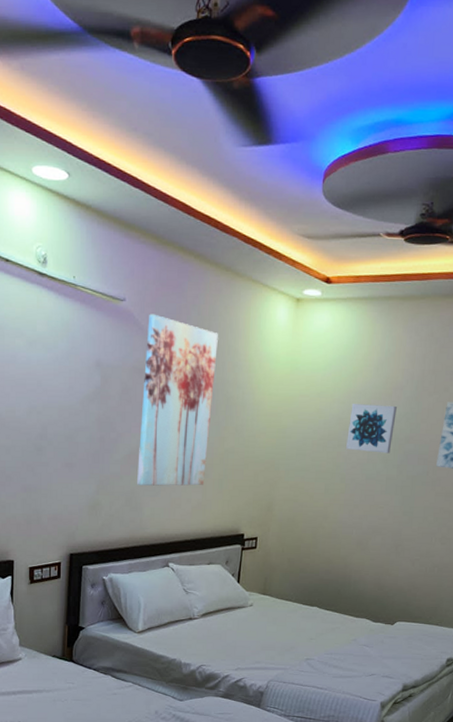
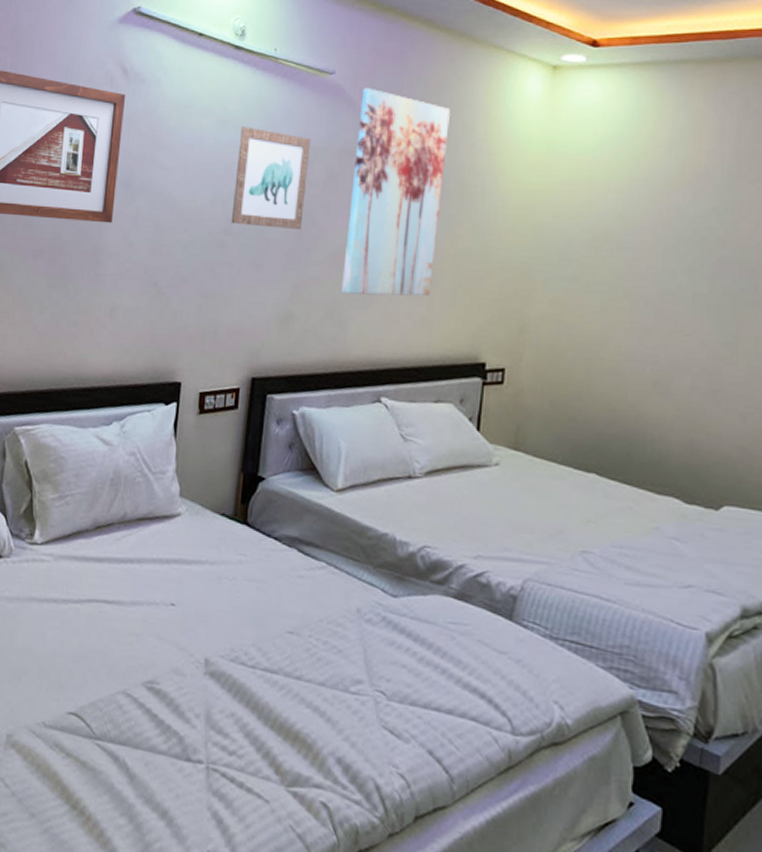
wall art: none [45,346,108,435] -> present [231,127,311,229]
wall art: present [346,404,397,454] -> none [630,194,702,261]

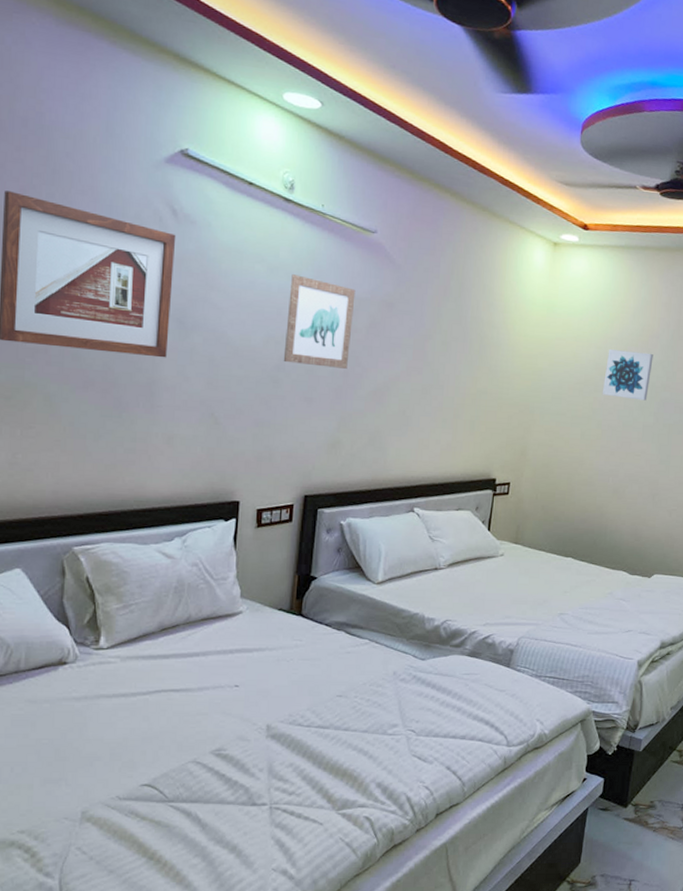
wall art: present [342,88,450,297] -> none [382,248,473,427]
wall art: none [630,194,702,261] -> present [603,349,653,401]

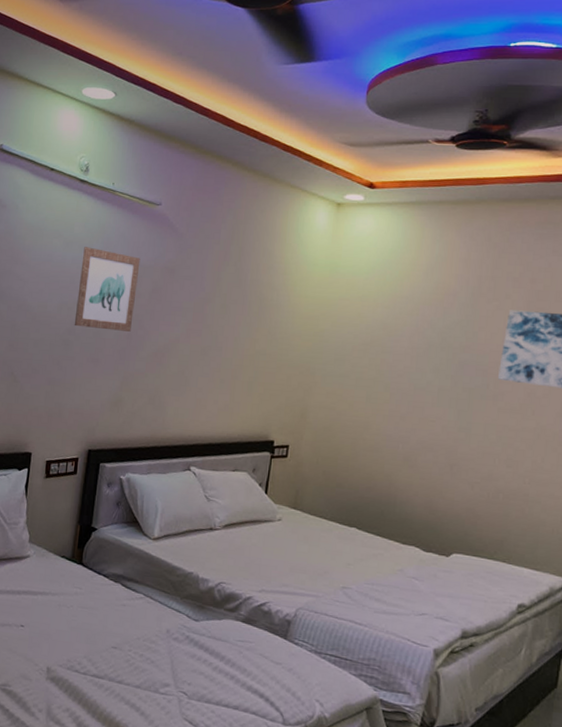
wall art: present [603,349,653,401] -> none [391,309,450,363]

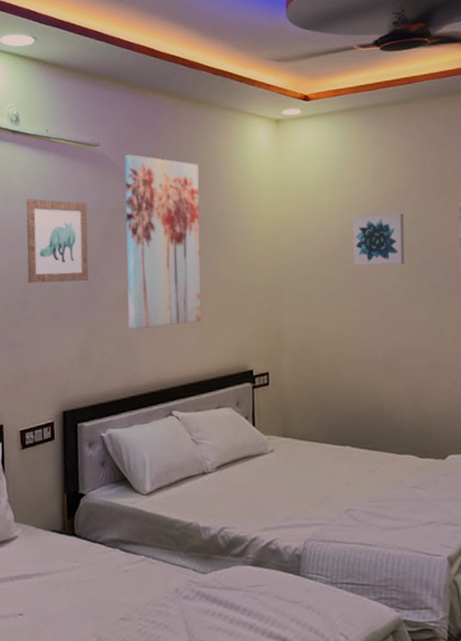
wall art: none [162,217,253,387] -> present [124,154,202,329]
wall art: none [391,309,450,363] -> present [352,213,405,266]

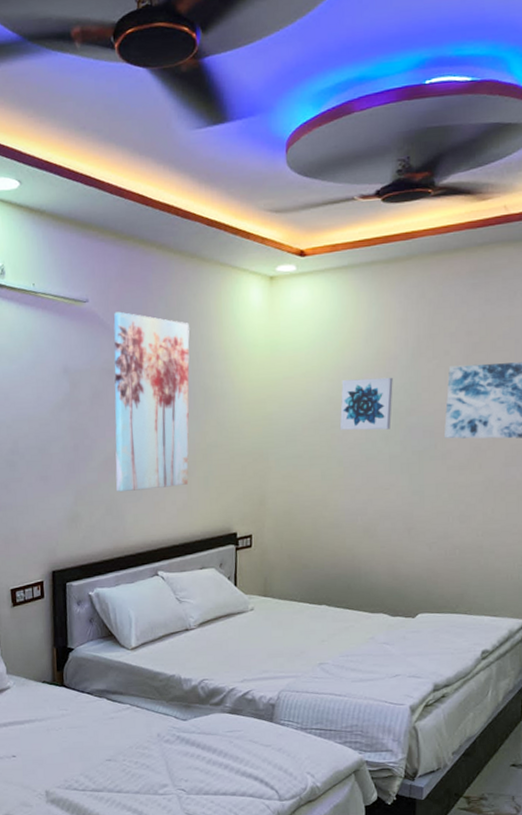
wall art: present [26,199,89,284] -> none [13,357,77,445]

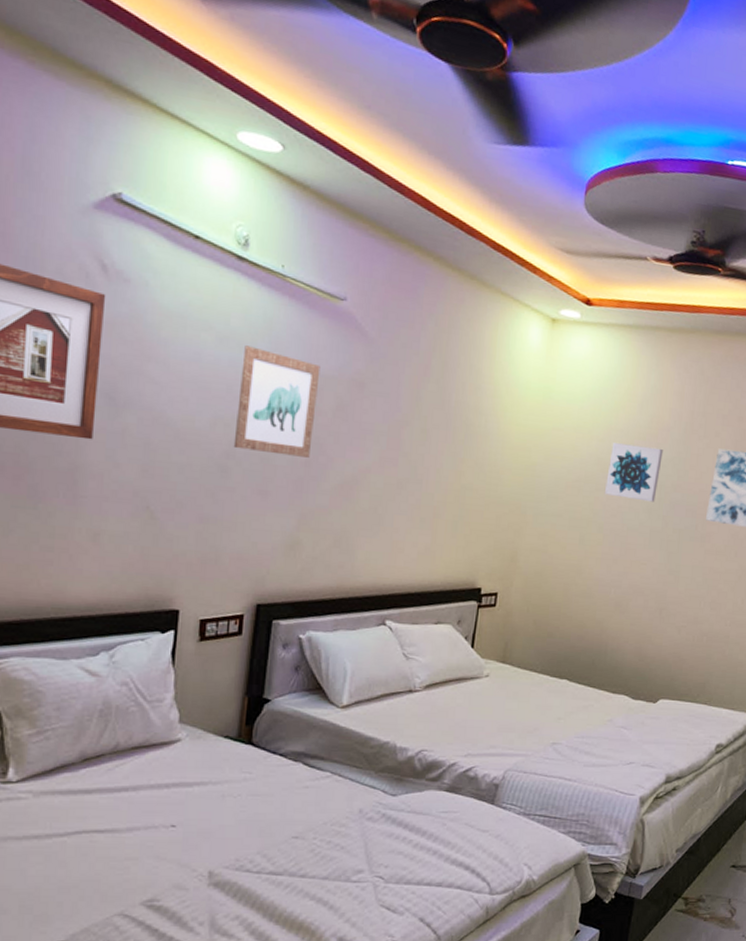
wall art: none [13,357,77,445] -> present [233,345,321,458]
wall art: present [113,311,190,492] -> none [350,318,459,527]

